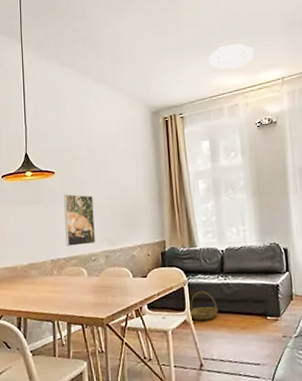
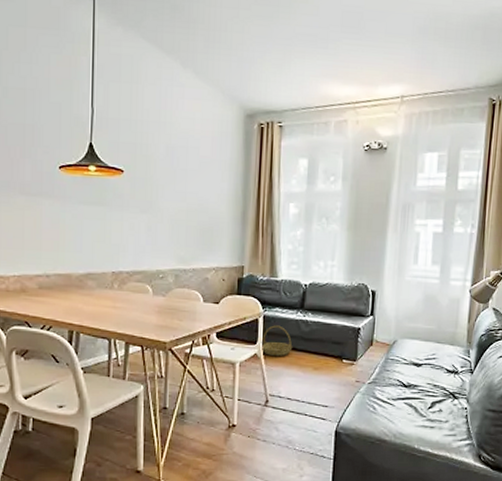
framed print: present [64,194,95,246] -> none [131,198,167,260]
ceiling light: present [208,44,254,69] -> none [320,45,375,76]

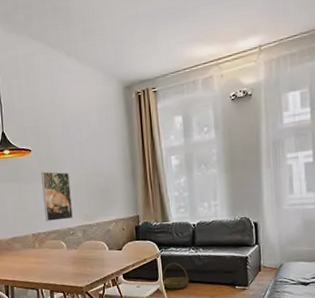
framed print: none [131,198,167,260] -> present [41,171,73,221]

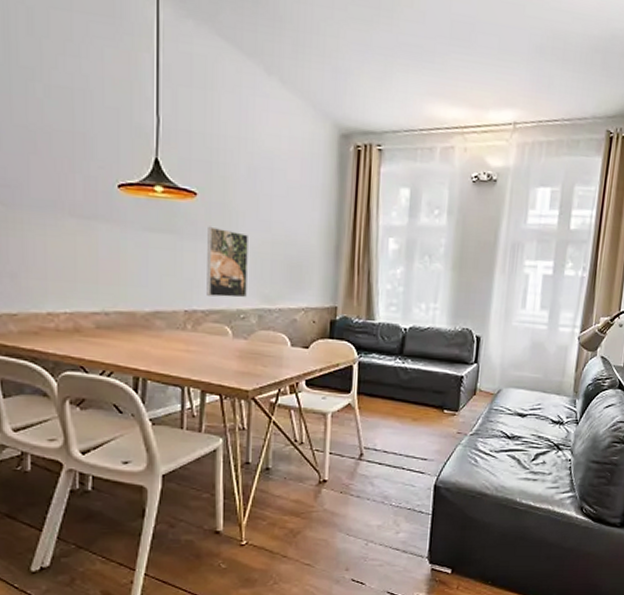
basket: present [161,262,190,289] -> none [355,372,390,406]

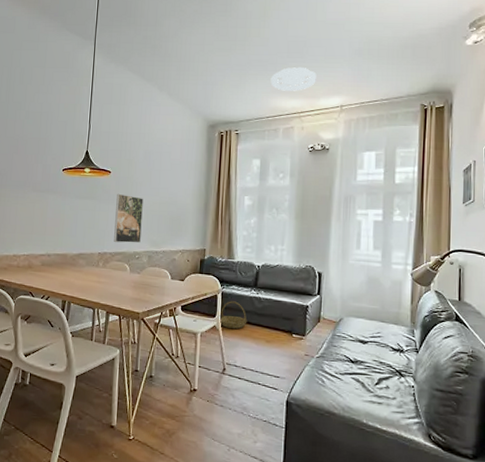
basket: none [355,372,390,406] -> present [219,301,247,329]
ceiling light: none [426,60,486,97] -> present [270,67,317,91]

